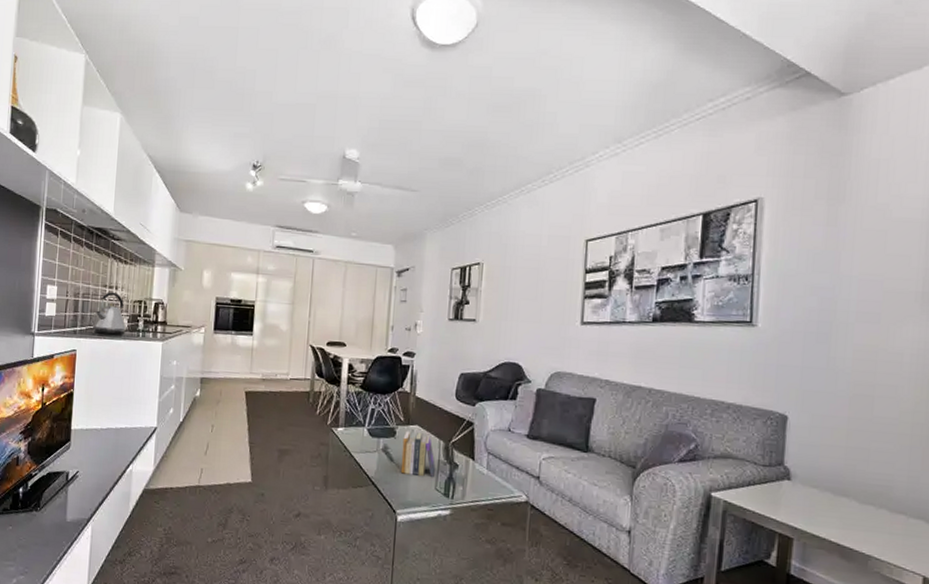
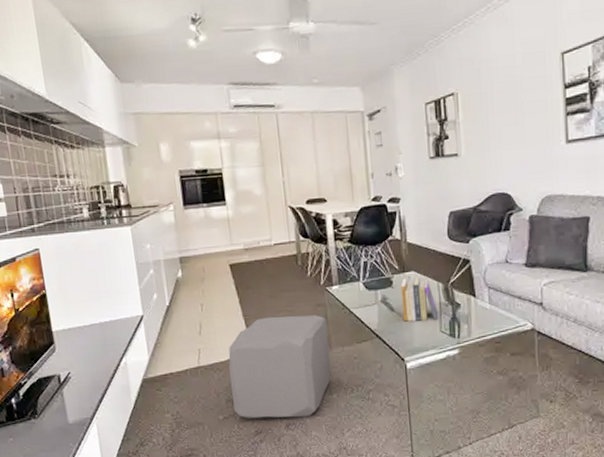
kettle: present [93,292,127,337] -> none [50,181,89,231]
pouf: none [223,447,327,554] -> present [228,315,332,419]

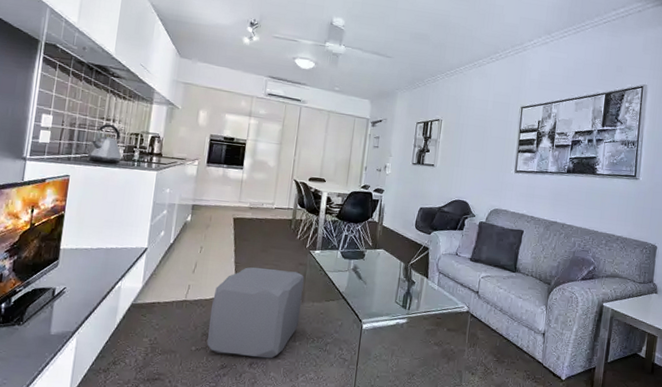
kettle: none [50,181,89,231] -> present [87,124,123,165]
books: present [400,277,438,322] -> none [367,253,396,292]

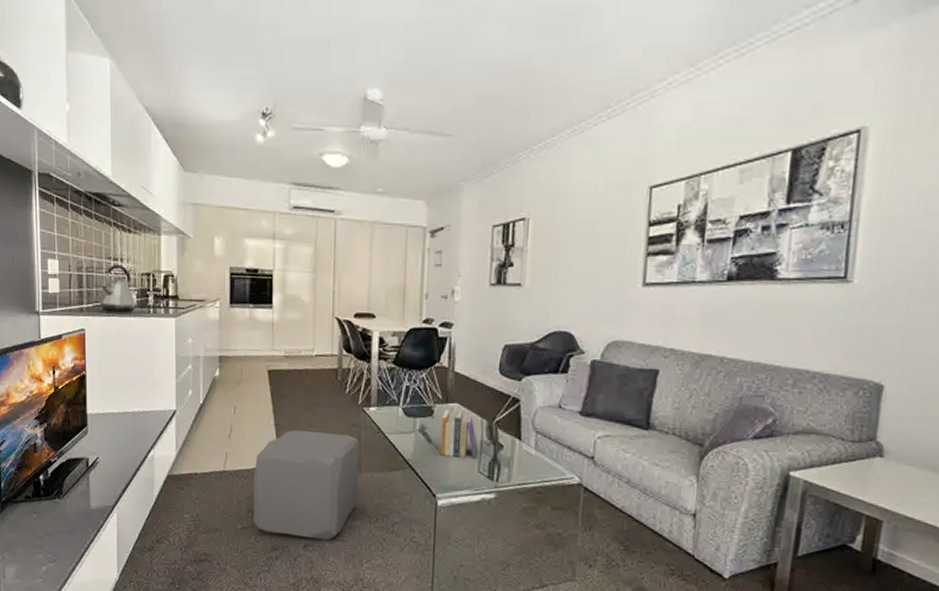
books: none [367,253,396,292] -> present [440,409,478,459]

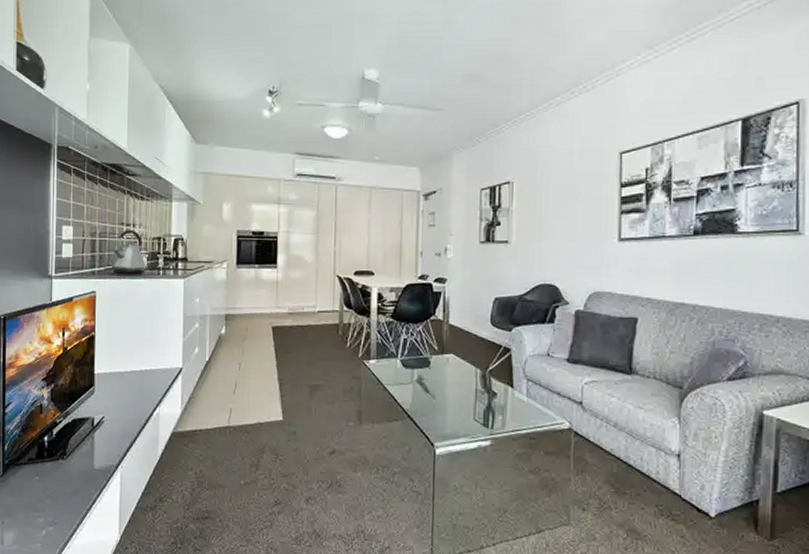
pouf: present [253,429,360,541] -> none [256,383,360,493]
books: present [440,409,478,459] -> none [437,360,473,407]

